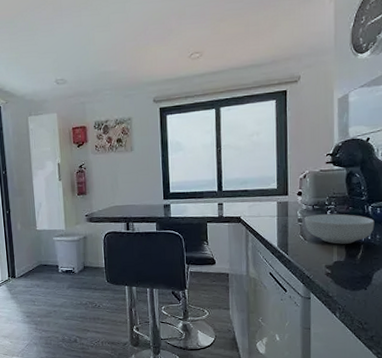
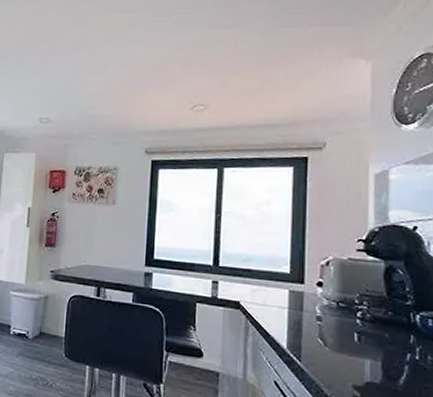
cereal bowl: present [305,214,375,244] -> none [325,314,425,361]

